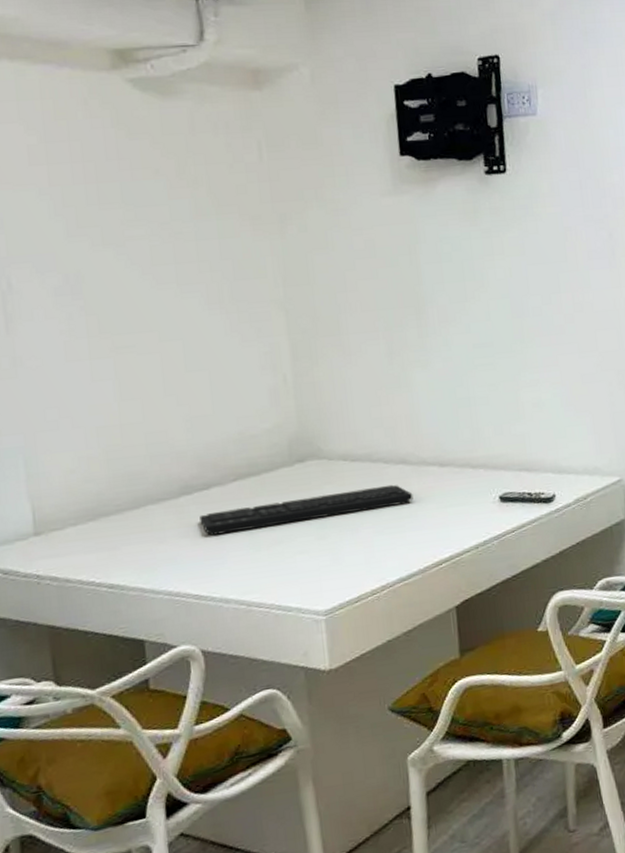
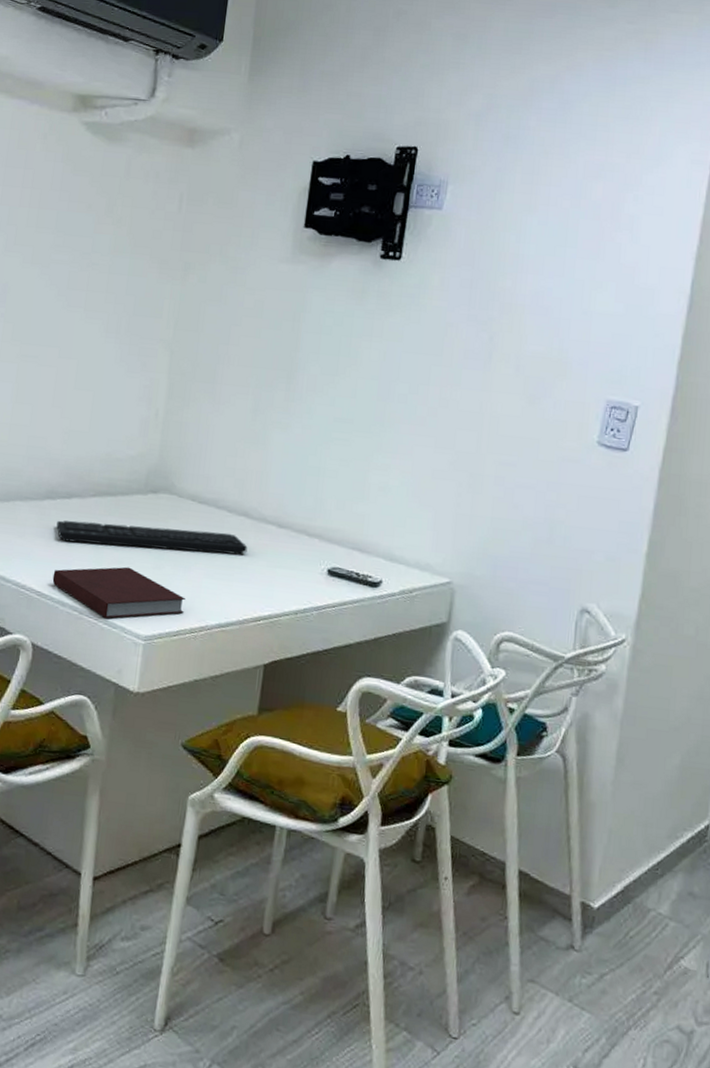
notebook: none [208,544,361,605] -> present [52,566,185,619]

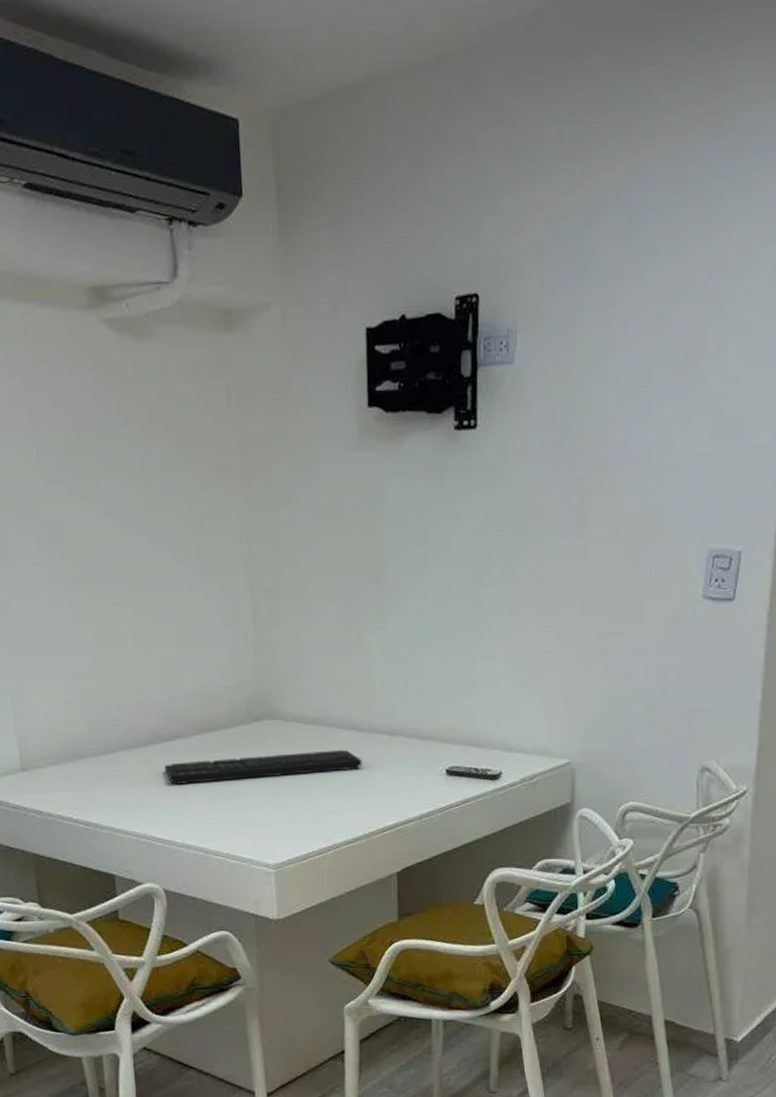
notebook: present [52,566,185,619] -> none [171,799,309,854]

